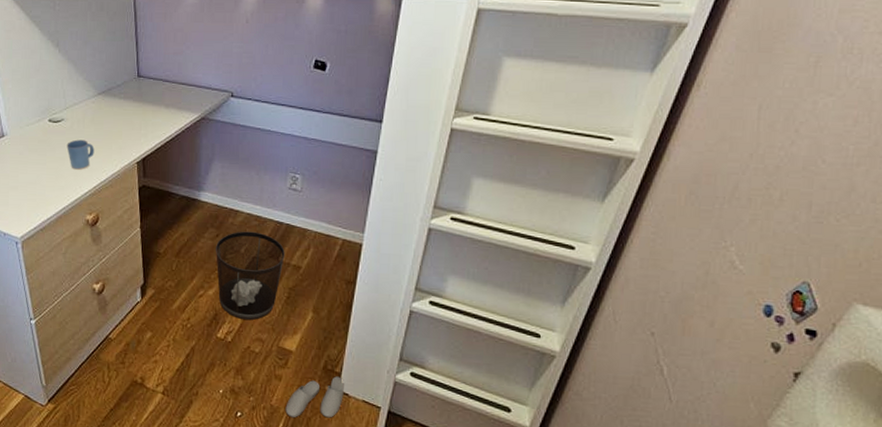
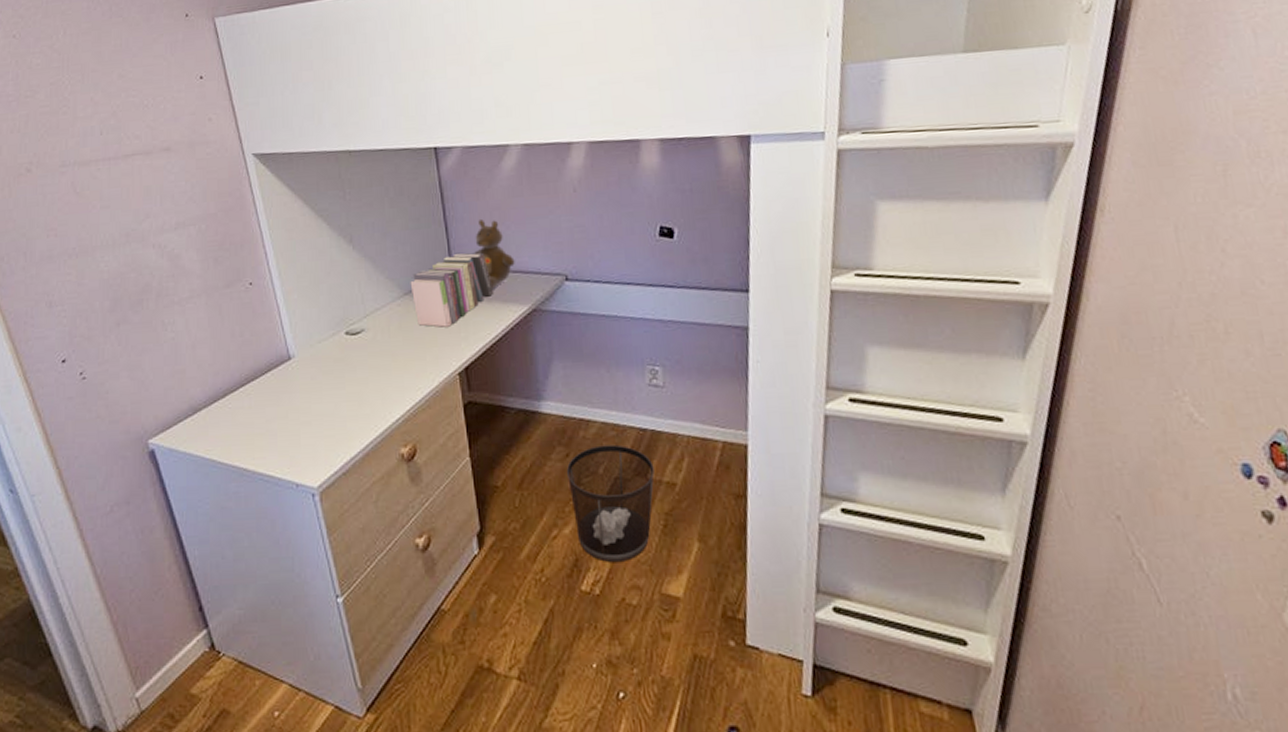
mug: present [66,139,95,170] -> none [369,352,405,391]
books: none [103,64,171,124] -> present [410,252,493,327]
teddy bear: none [157,37,191,97] -> present [473,218,515,289]
slippers: present [285,376,344,418] -> none [680,625,754,691]

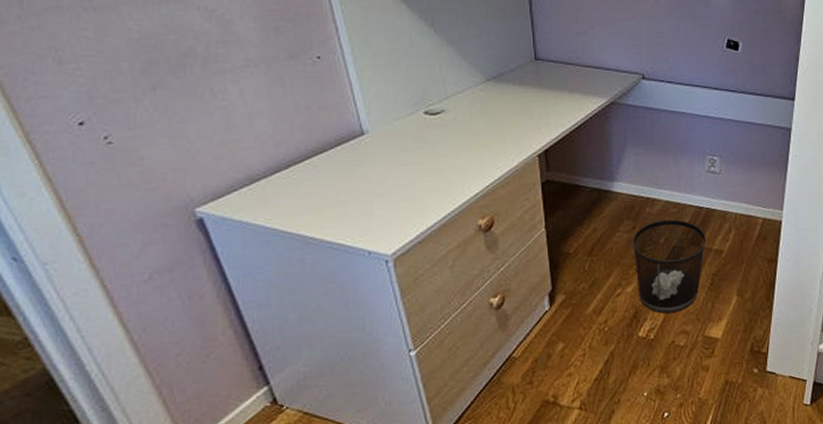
books: present [410,252,493,327] -> none [493,46,575,113]
teddy bear: present [473,218,515,289] -> none [557,16,597,81]

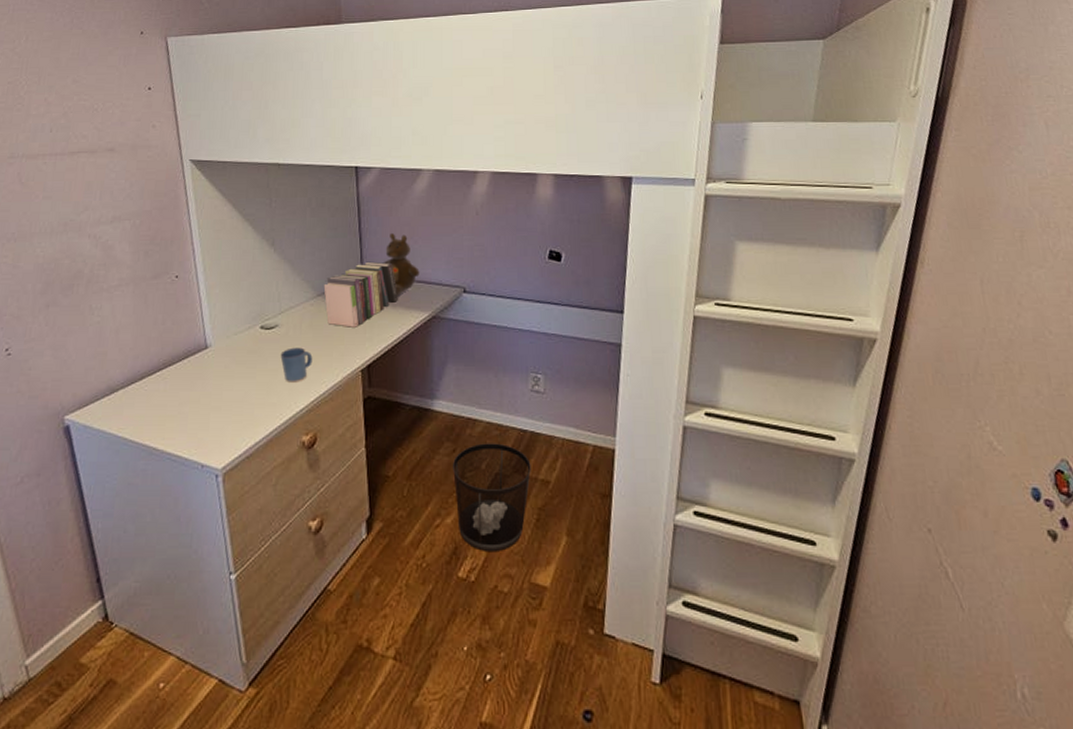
mug: none [449,133,485,168] -> present [280,347,313,382]
books: none [493,46,575,113] -> present [323,261,398,327]
teddy bear: none [557,16,597,81] -> present [383,232,420,296]

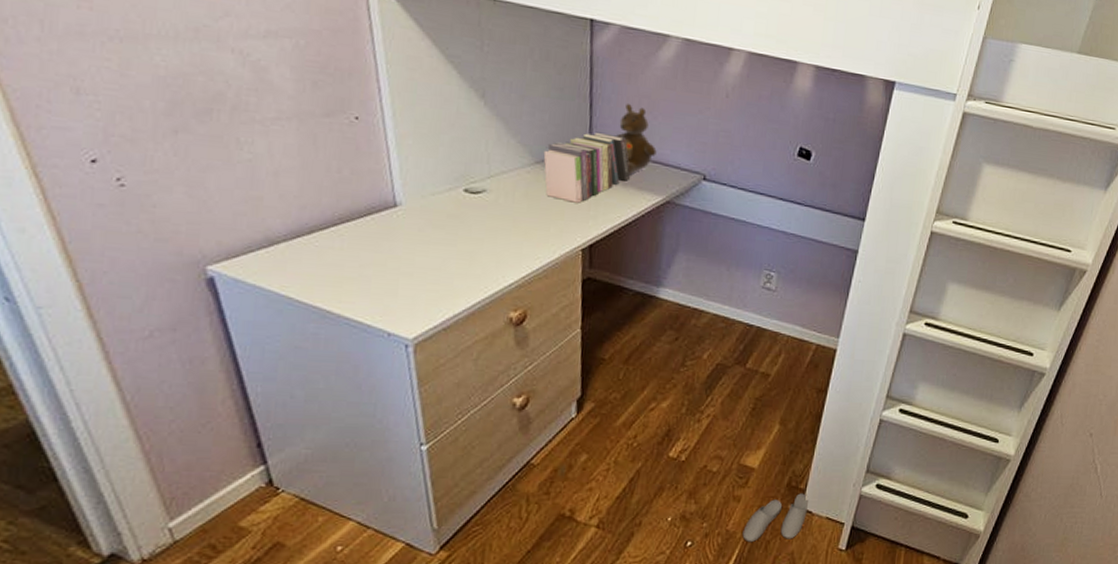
mug: present [280,347,313,382] -> none [487,216,526,255]
waste bin: present [453,443,531,553] -> none [673,334,754,436]
slippers: none [543,615,610,676] -> present [742,493,809,543]

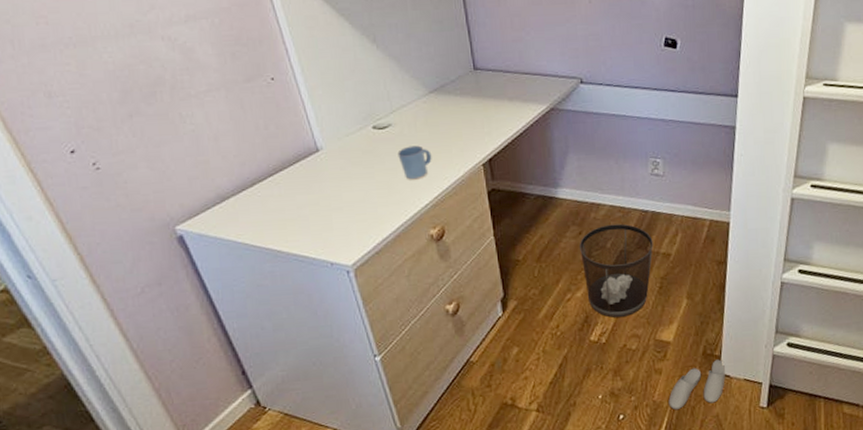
mug: none [487,216,526,255] -> present [397,145,432,180]
books: present [543,132,630,203] -> none [435,55,514,123]
teddy bear: present [615,103,657,174] -> none [495,24,534,89]
waste bin: none [673,334,754,436] -> present [580,223,653,318]

